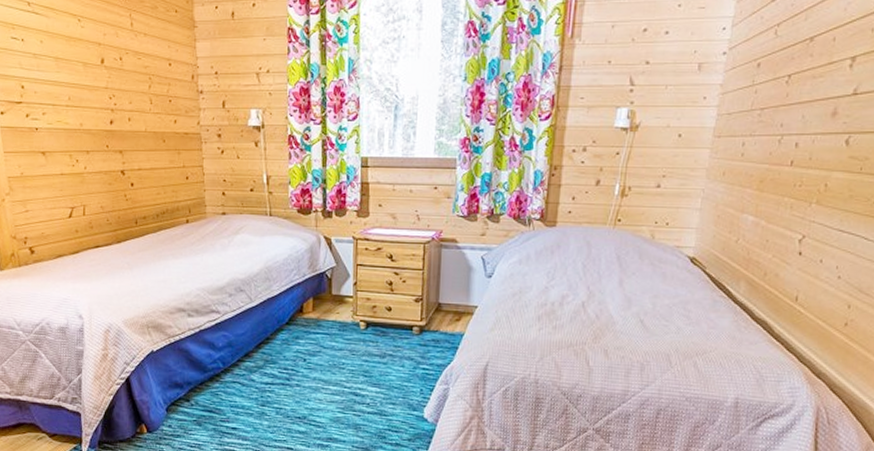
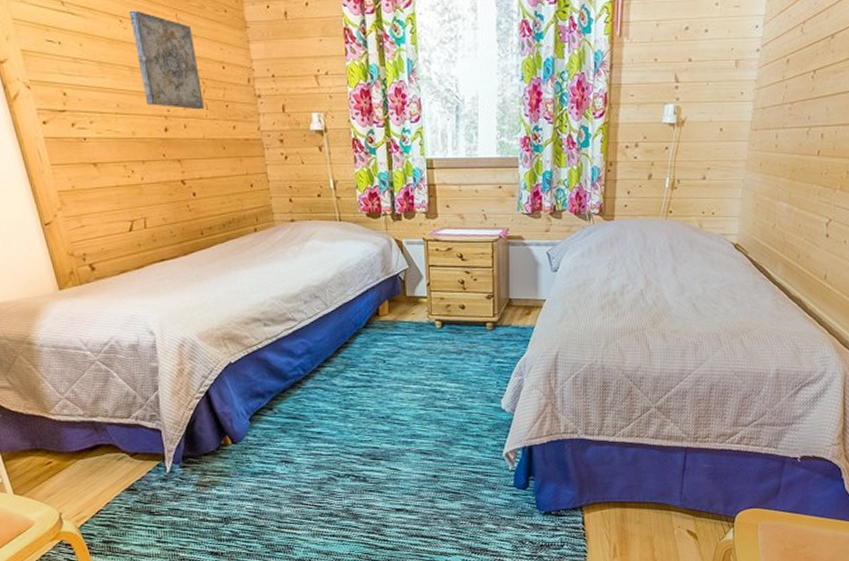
wall art: none [87,10,150,104] -> present [129,10,205,110]

